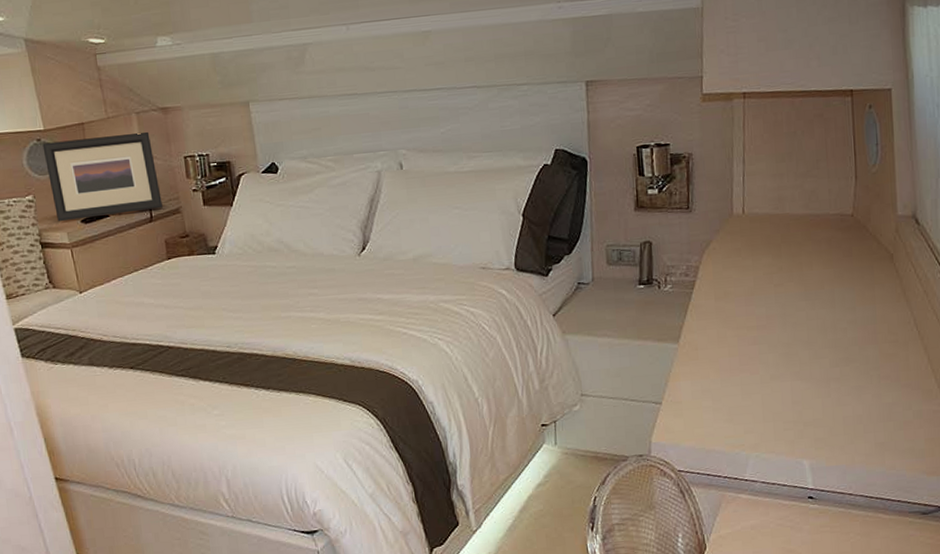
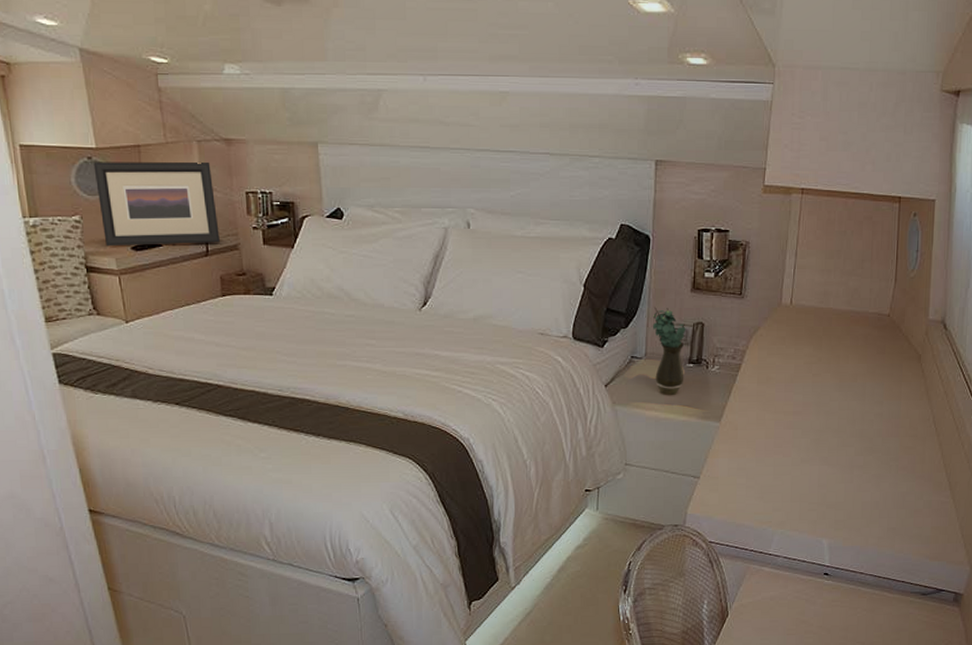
vase: none [597,230,636,321] -> present [653,307,686,396]

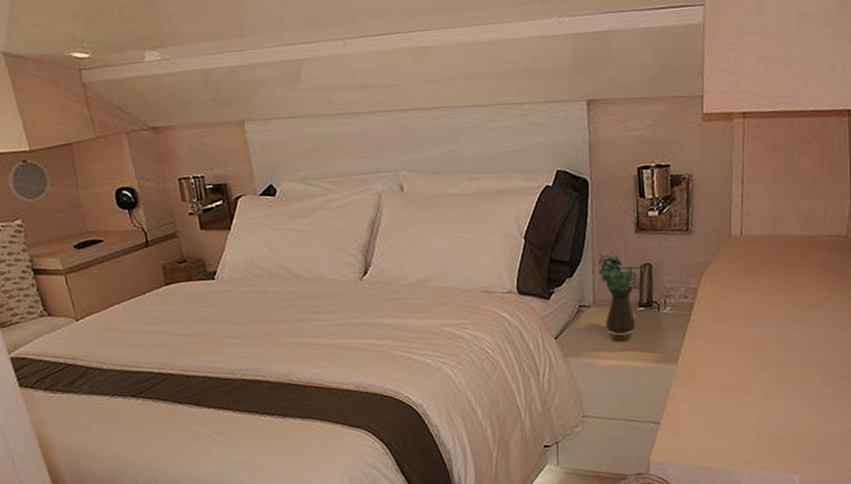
picture frame: present [93,161,220,247] -> none [28,152,158,248]

